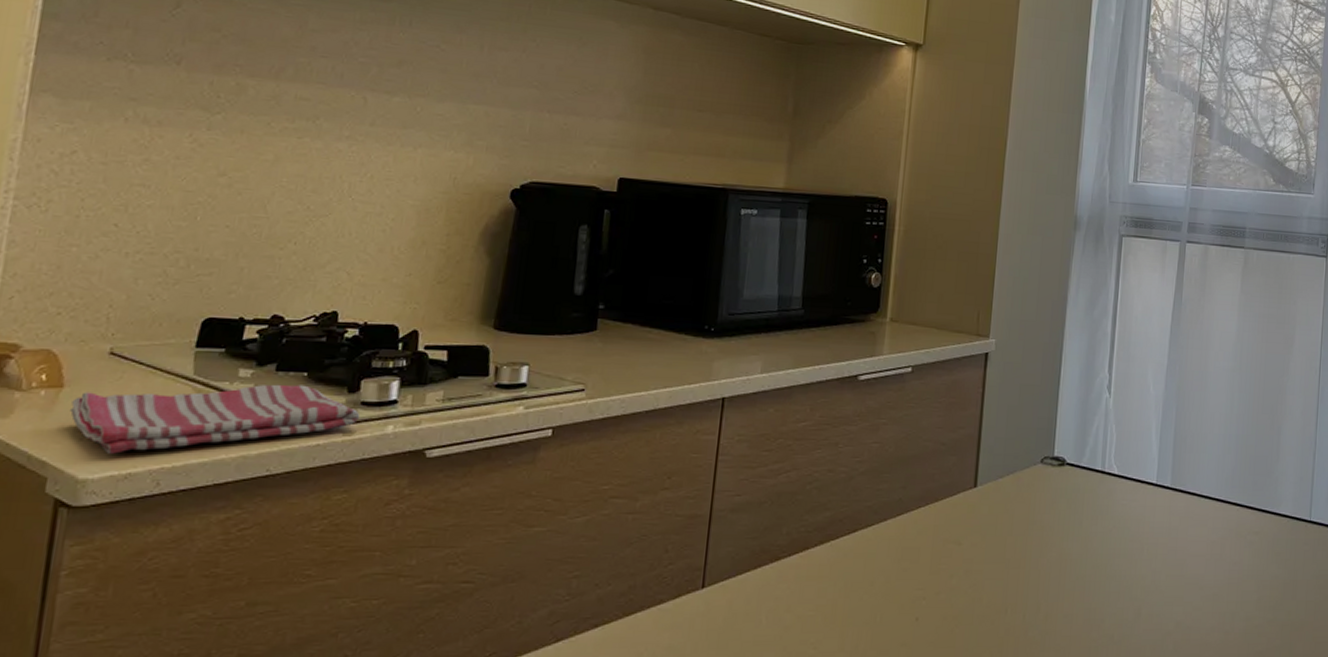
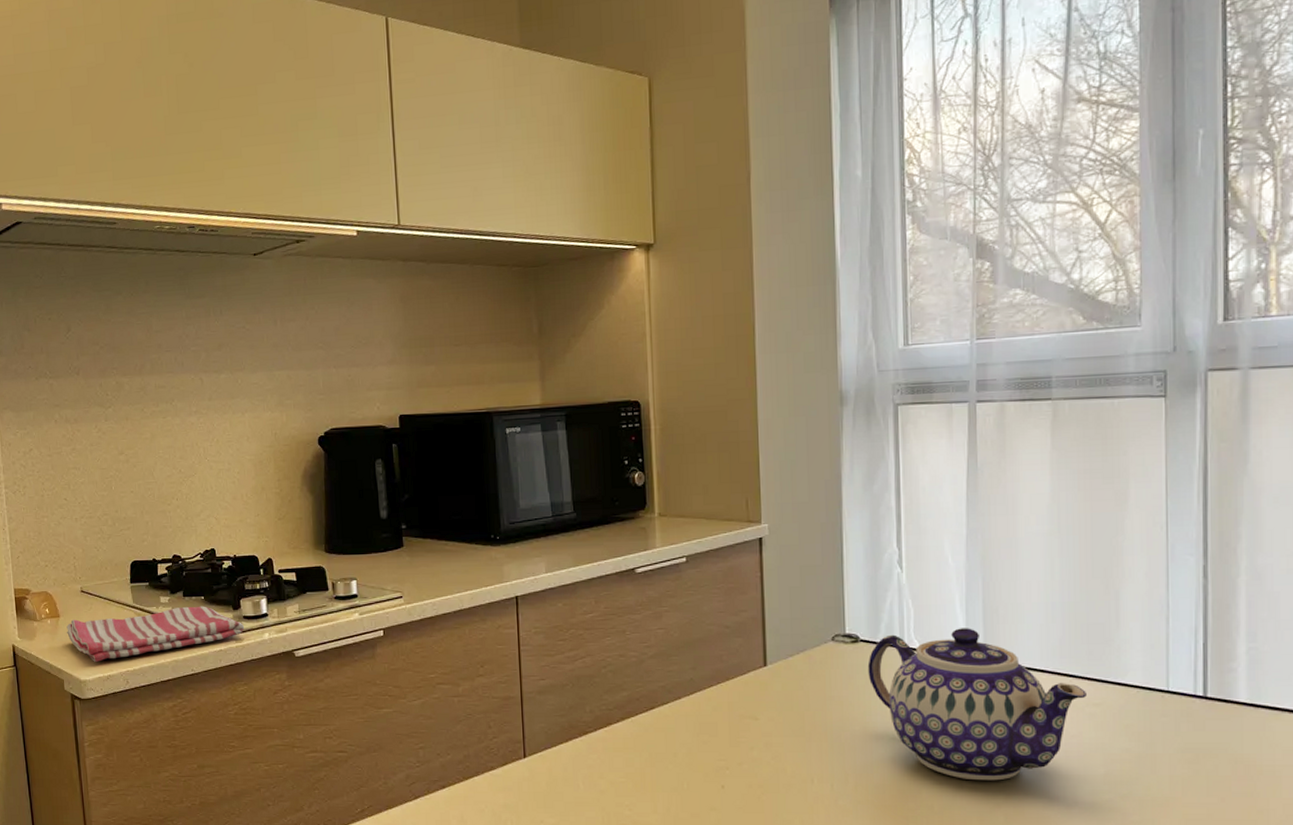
teapot: none [1069,455,1249,608] -> present [867,628,1086,781]

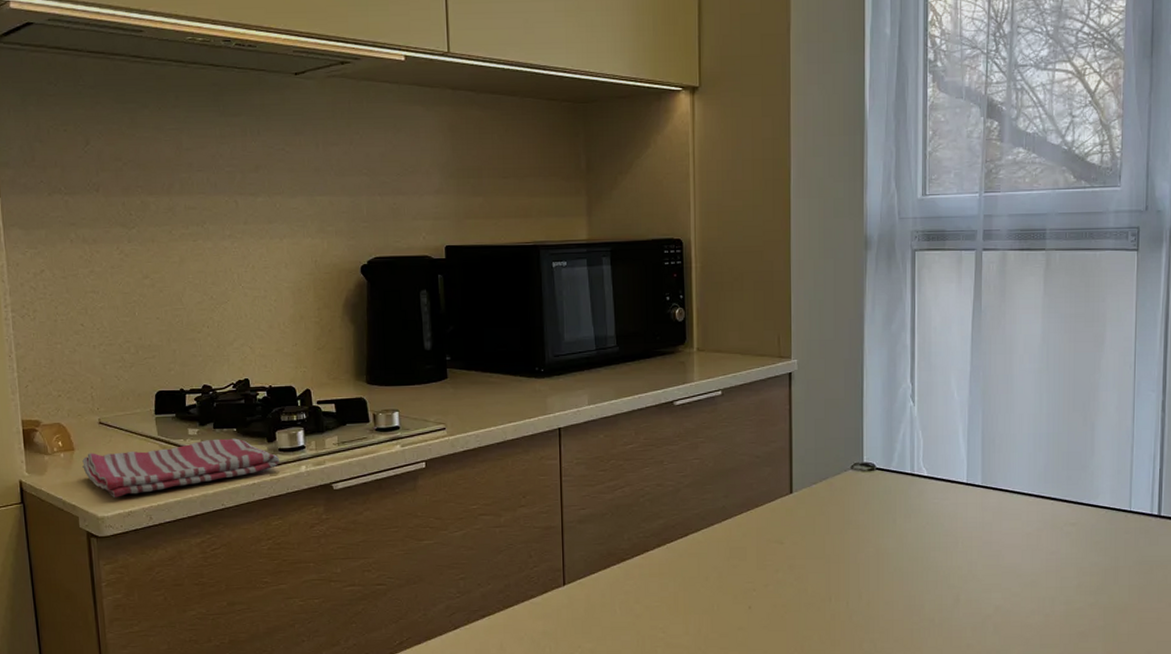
teapot: present [867,628,1086,781] -> none [882,456,1065,595]

